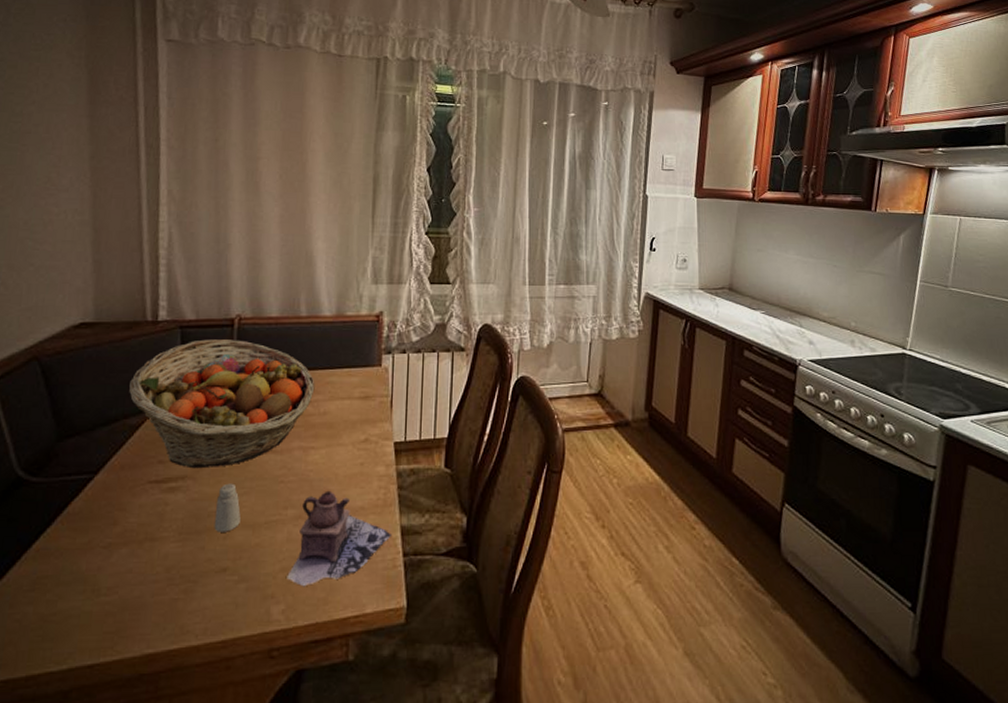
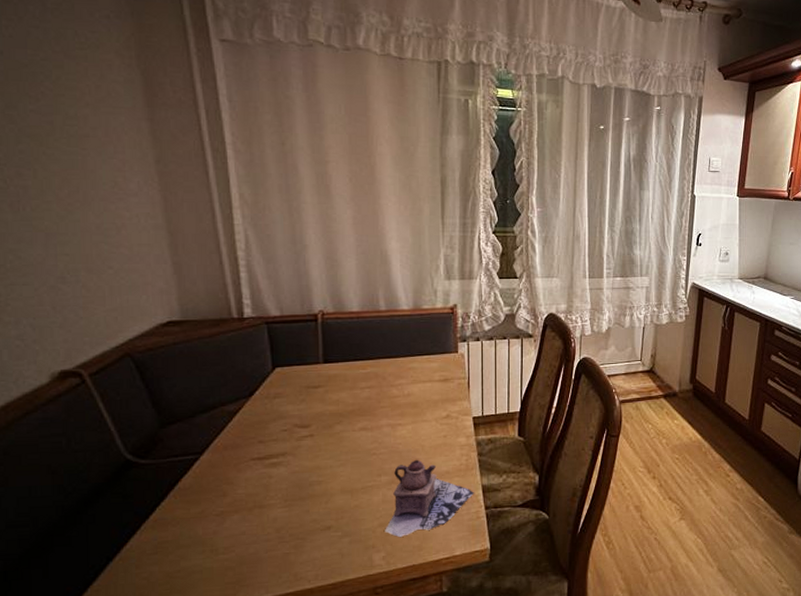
fruit basket: present [129,339,315,469] -> none [223,333,398,446]
saltshaker: present [214,483,241,532] -> none [316,457,339,498]

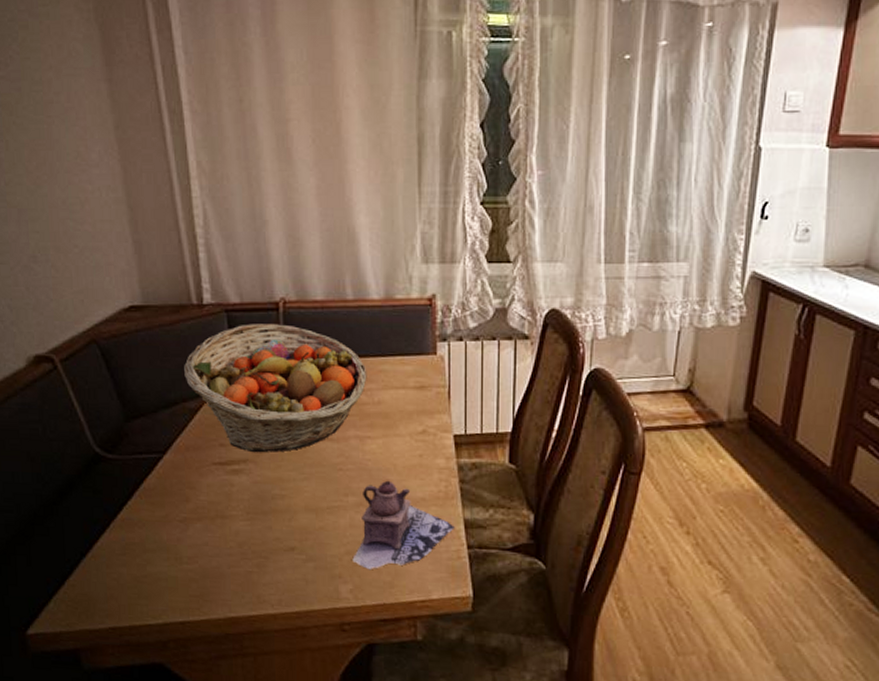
fruit basket: none [223,333,398,446] -> present [184,324,367,453]

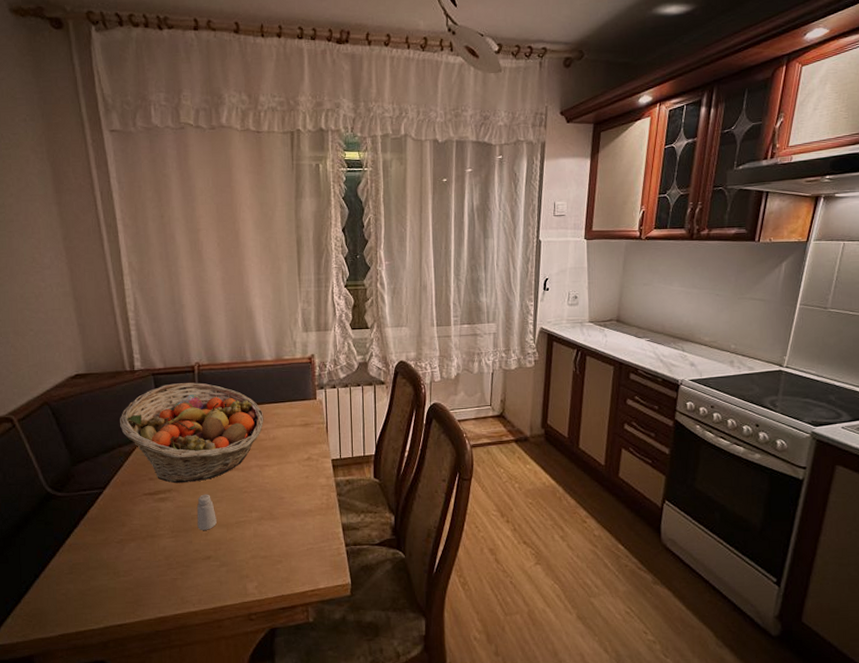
saltshaker: none [278,468,303,515] -> present [197,494,217,530]
teapot: present [351,480,456,570] -> none [255,498,336,570]

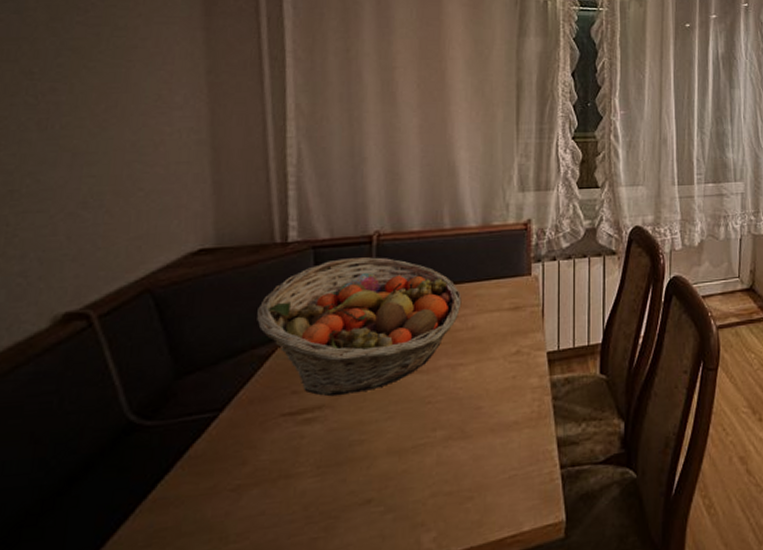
saltshaker: present [197,494,217,530] -> none [356,408,385,462]

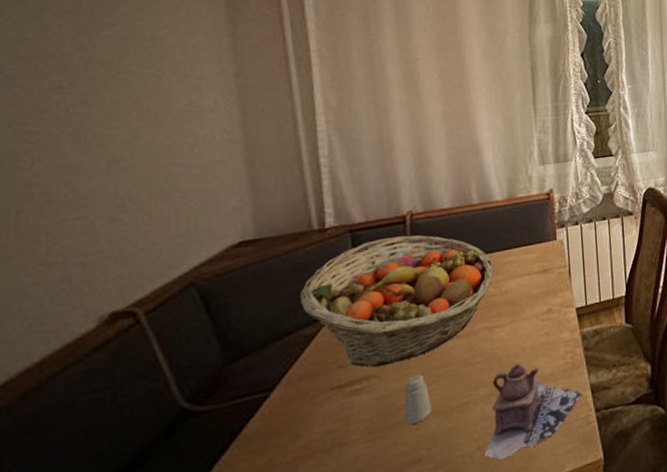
saltshaker: none [356,408,385,462] -> present [404,374,431,425]
teapot: none [436,407,549,511] -> present [483,364,583,461]

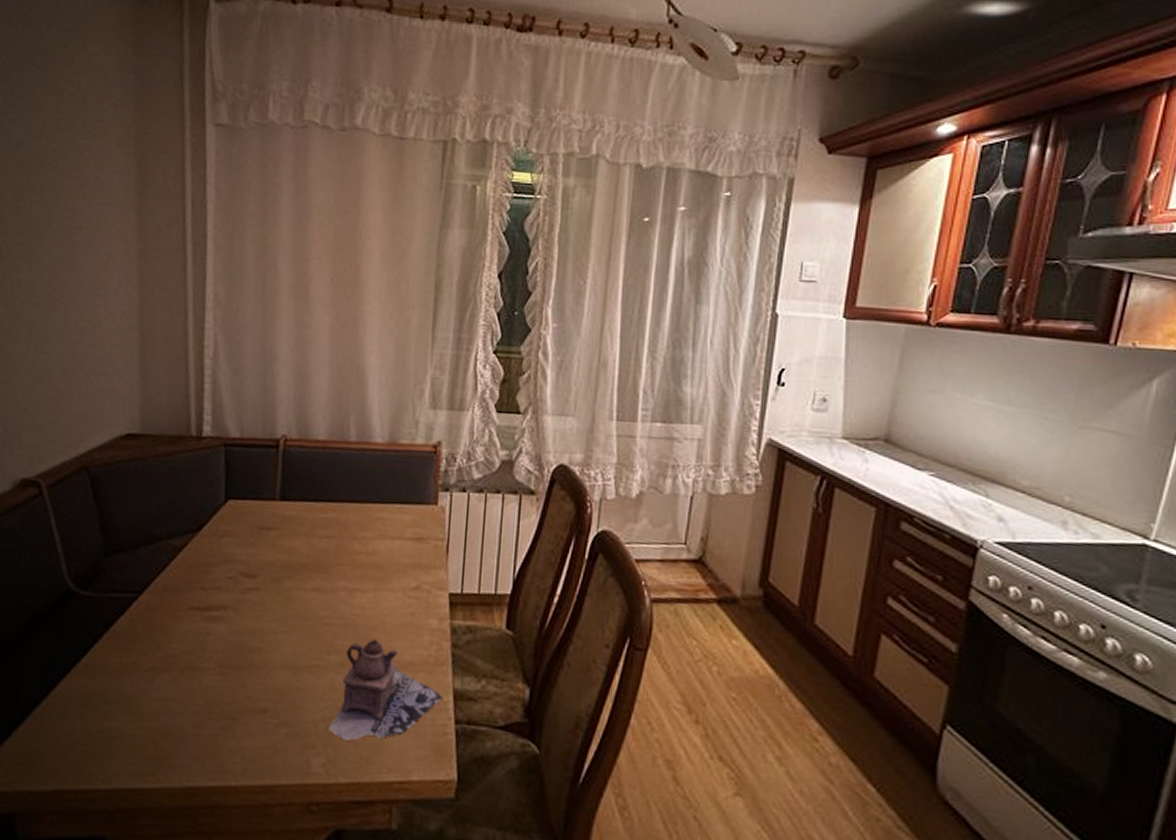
fruit basket: present [301,235,494,368] -> none [173,460,364,601]
saltshaker: present [404,374,431,425] -> none [254,619,282,671]

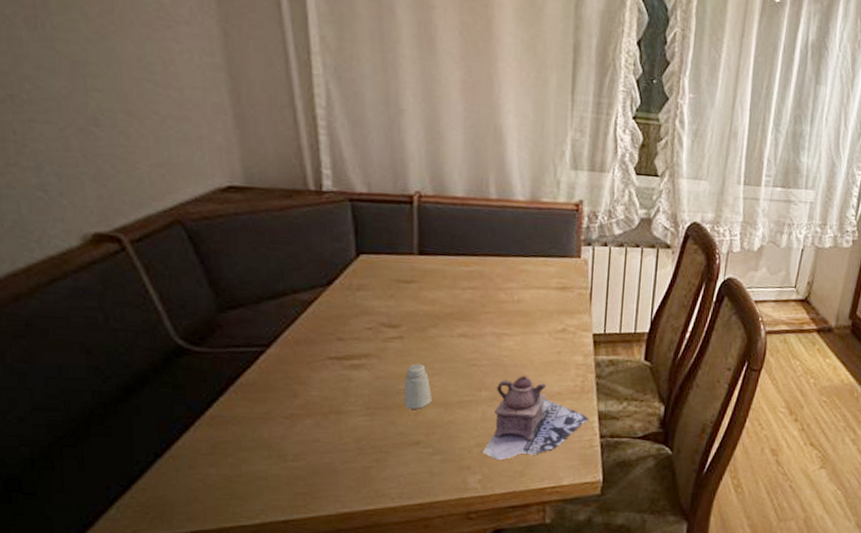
saltshaker: none [254,619,282,671] -> present [403,364,432,409]

